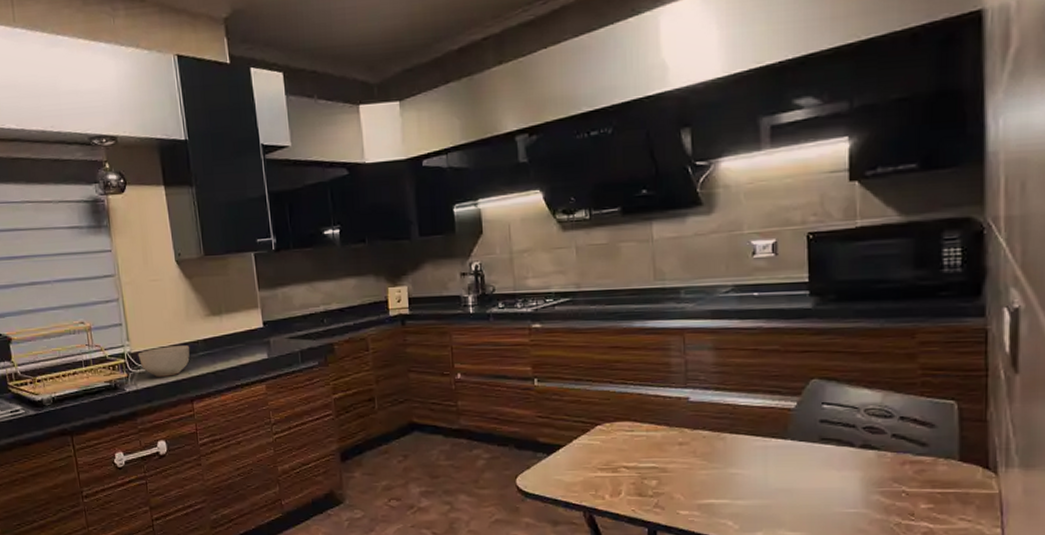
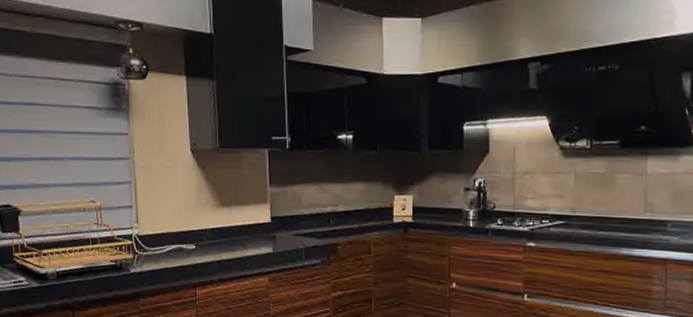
bowl: present [137,344,190,377] -> none [145,231,198,262]

